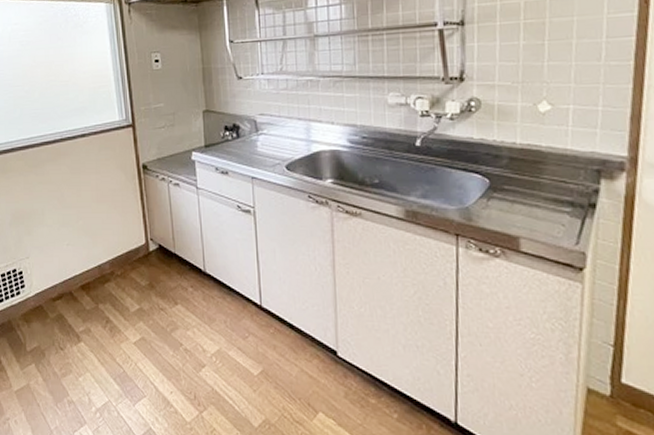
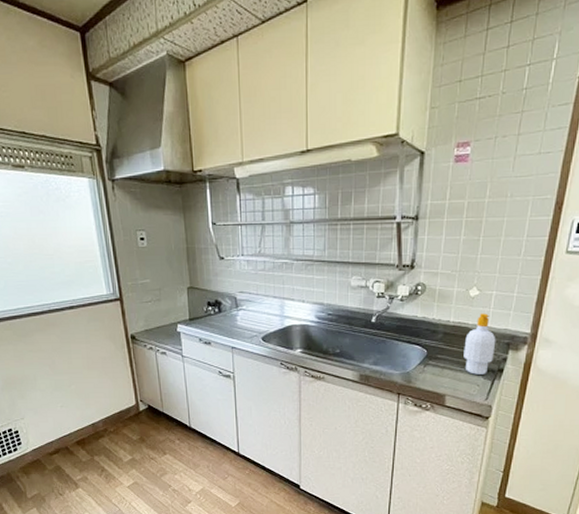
soap bottle: none [538,132,582,211] -> present [463,313,496,375]

